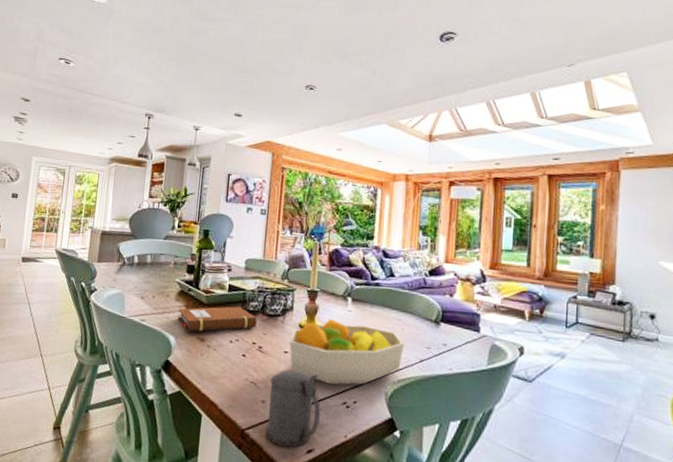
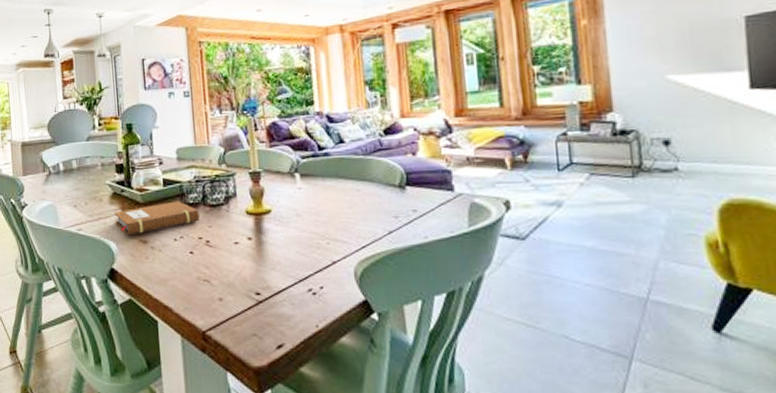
beer stein: present [265,369,321,448] -> none [225,260,286,345]
fruit bowl: present [289,319,405,385] -> none [238,200,368,271]

